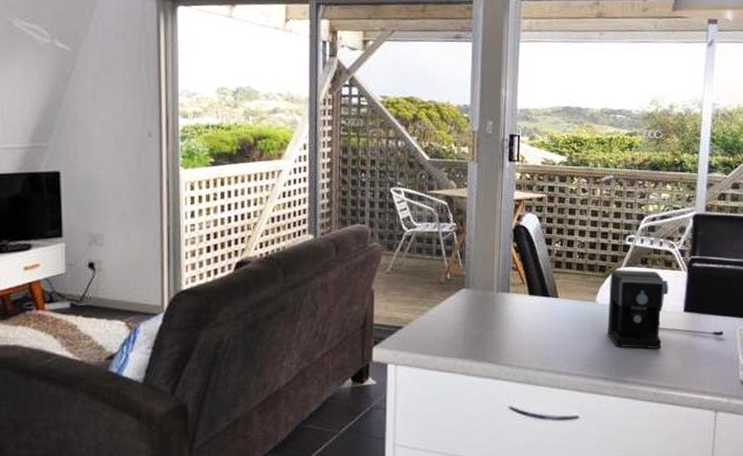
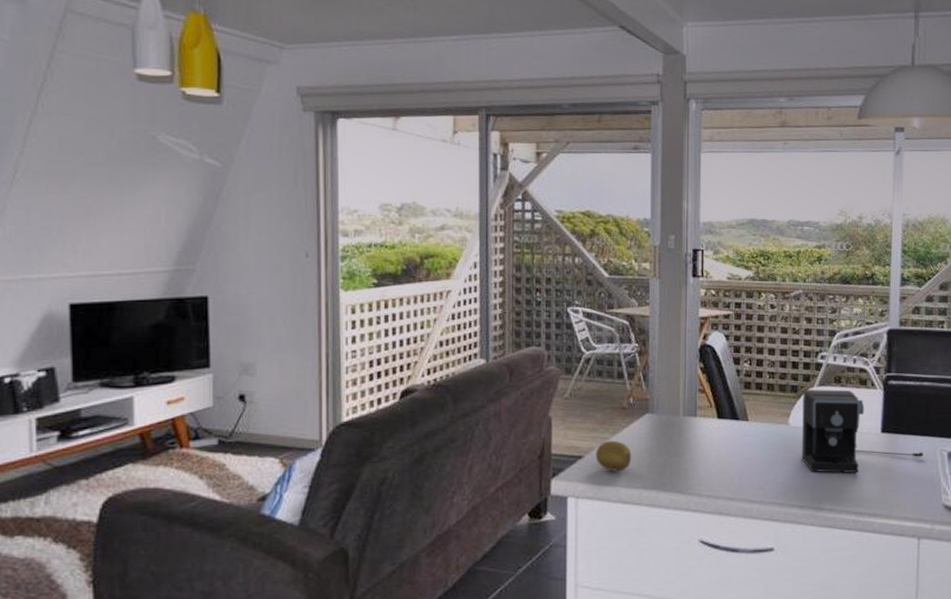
fruit: none [414,312,448,341] -> present [595,440,632,471]

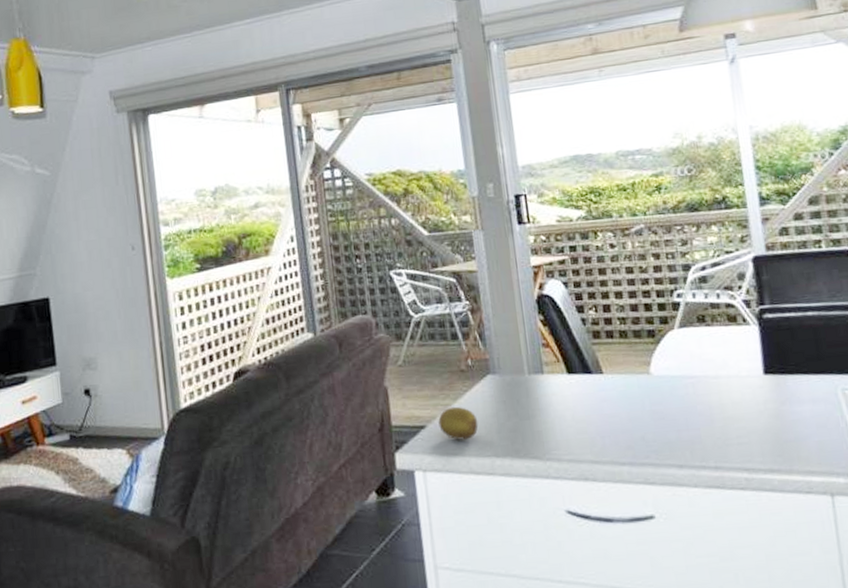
coffee maker: present [802,389,924,473] -> none [662,329,822,426]

